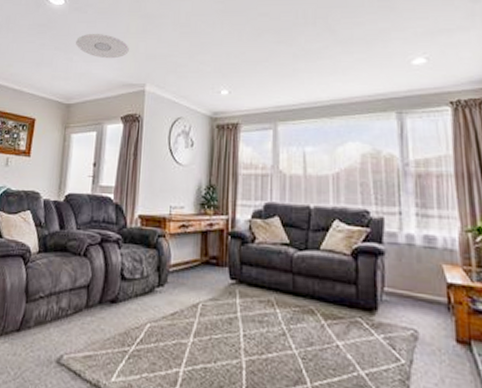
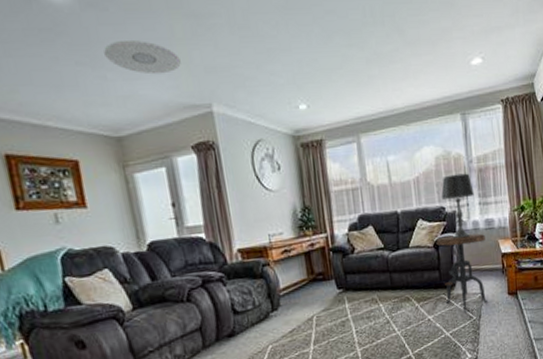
side table: none [354,245,424,350] -> present [436,233,488,312]
table lamp: none [366,176,410,253] -> present [441,173,474,239]

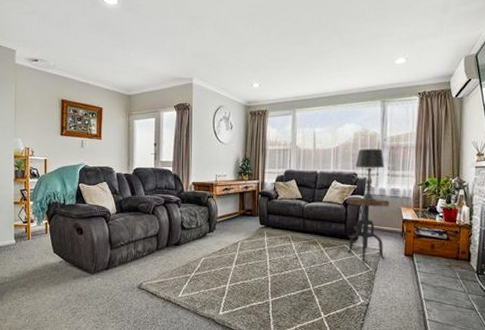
ceiling light: present [104,40,181,75] -> none [131,33,177,56]

